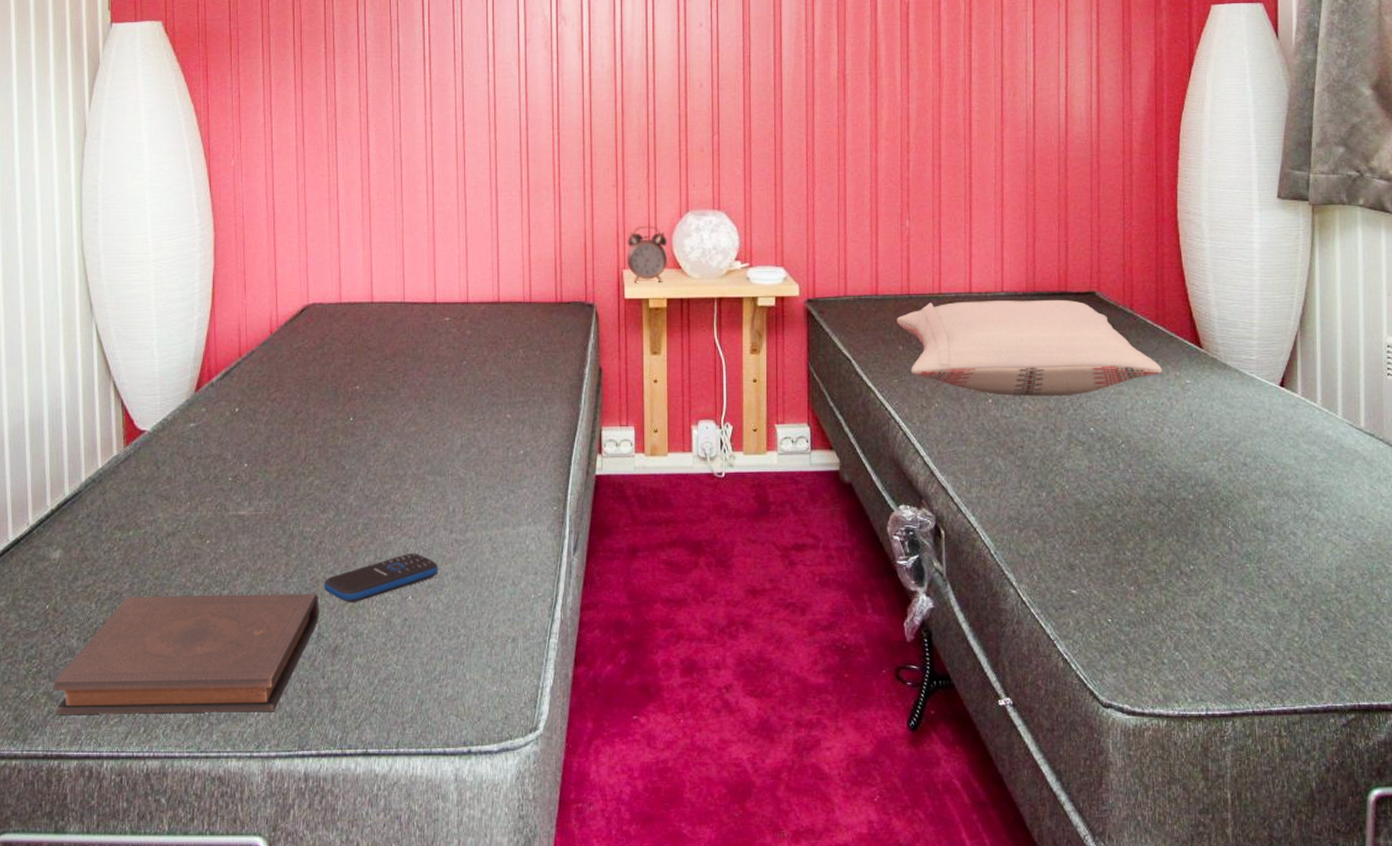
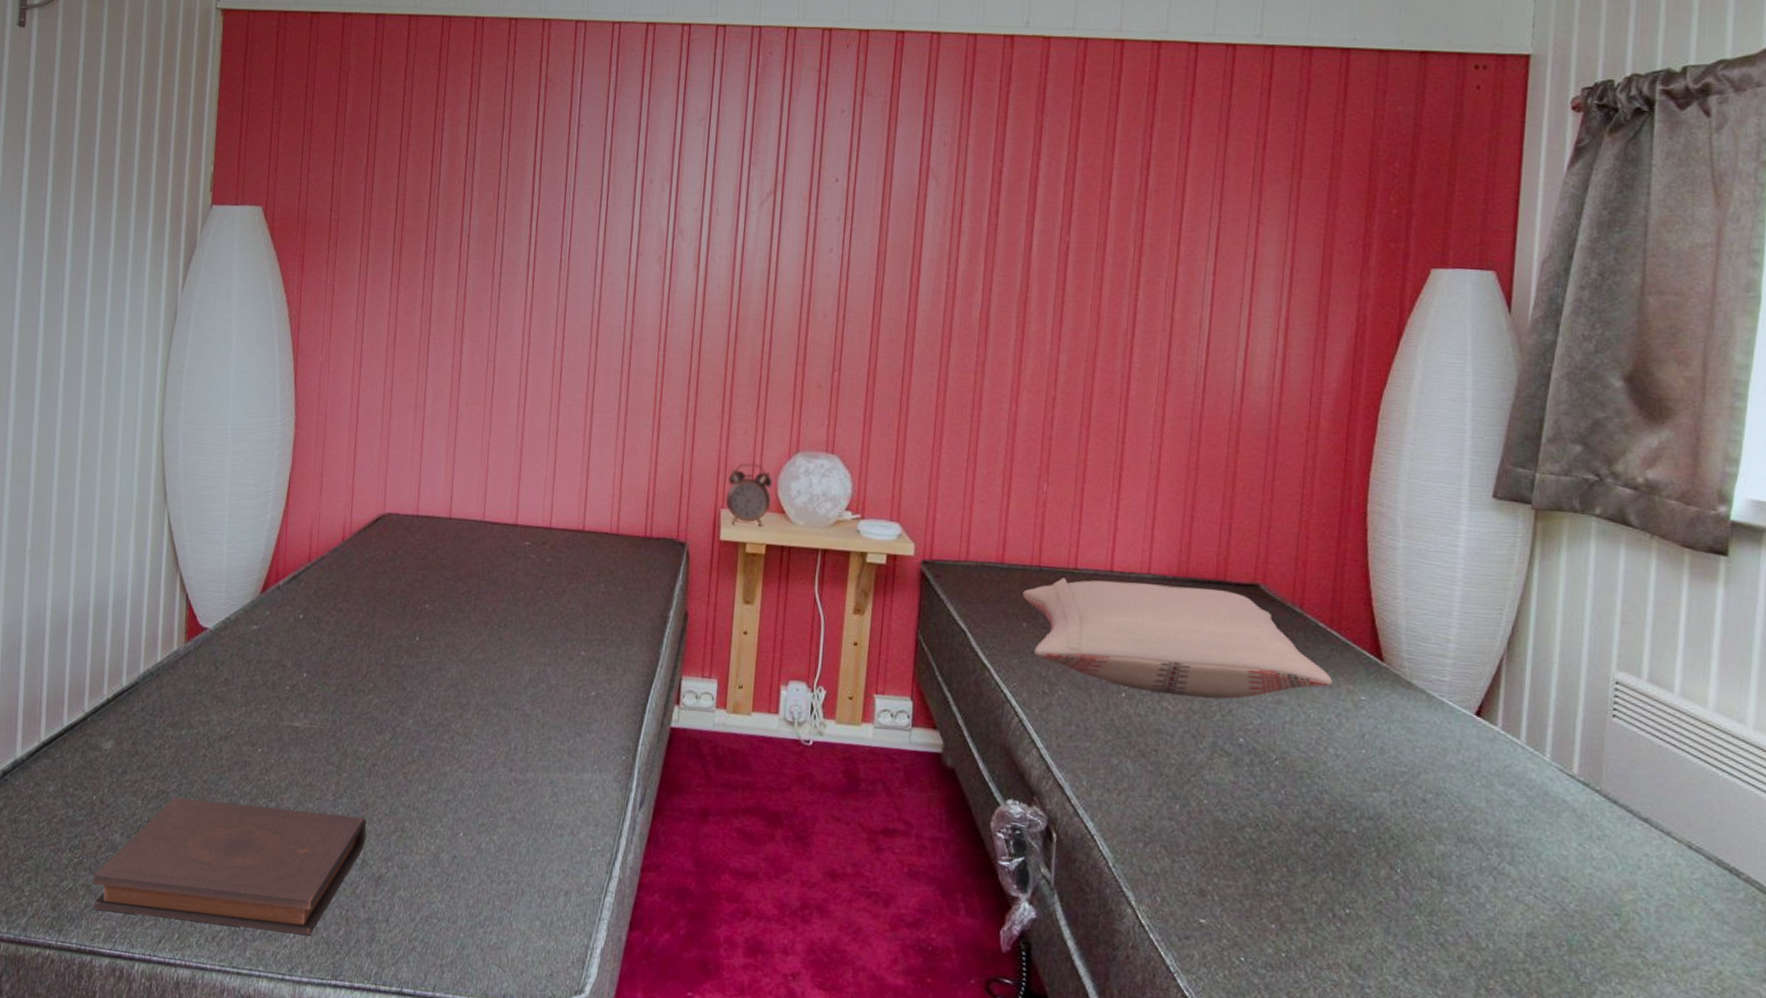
mobile phone: present [323,554,438,602] -> none [372,787,494,832]

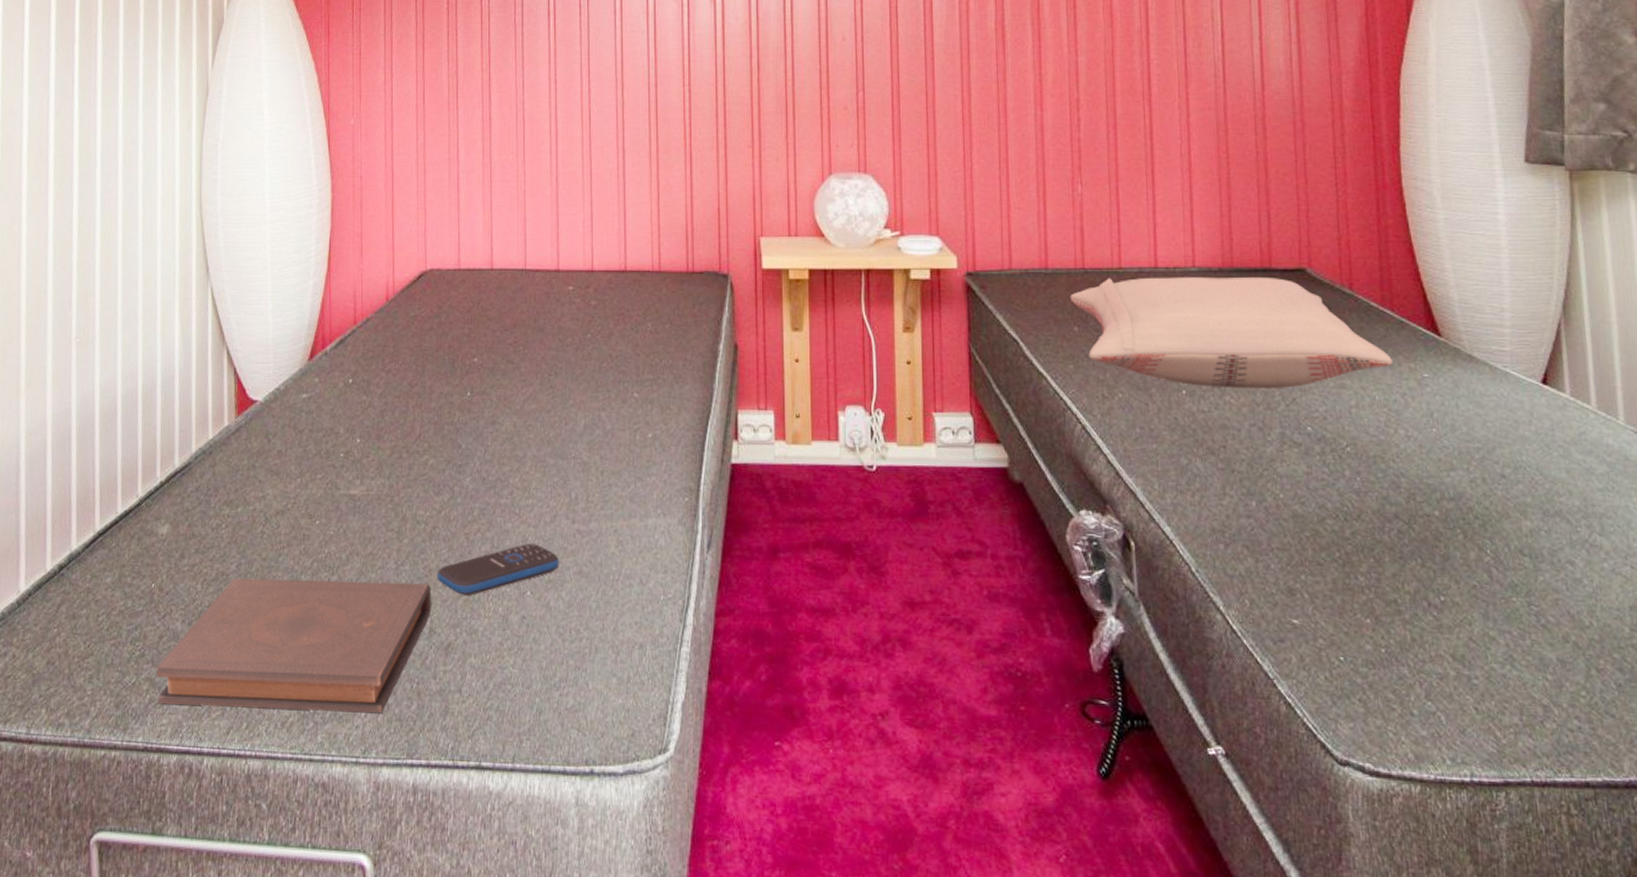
mobile phone: none [372,787,494,832] -> present [436,544,559,596]
alarm clock: present [725,463,773,526] -> none [764,189,810,252]

